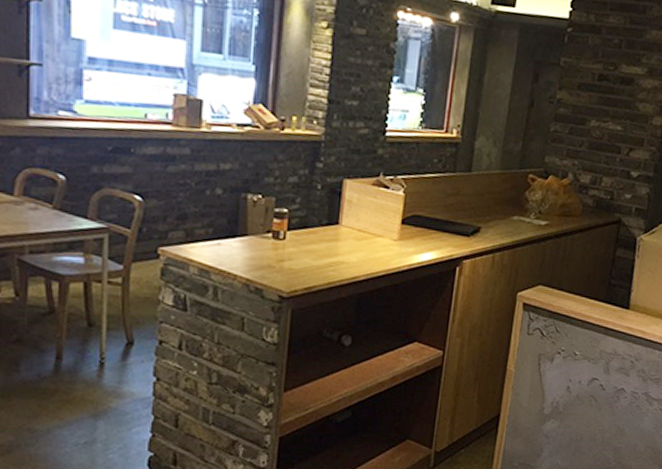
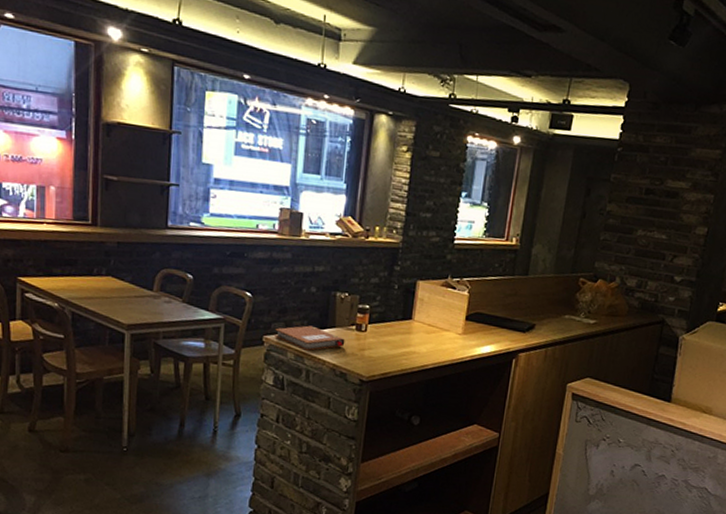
notebook: none [173,234,260,264] -> present [275,325,345,351]

